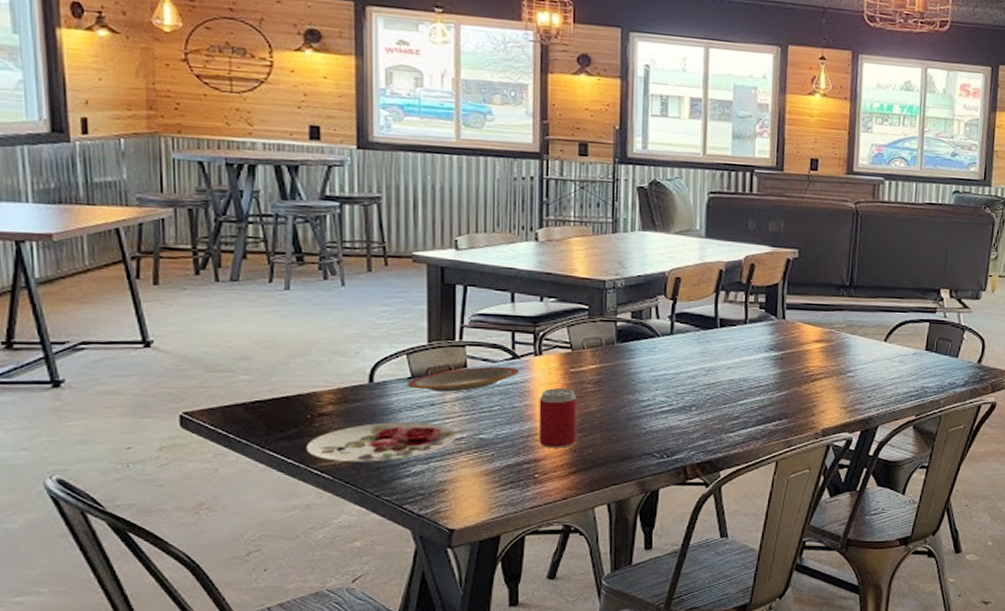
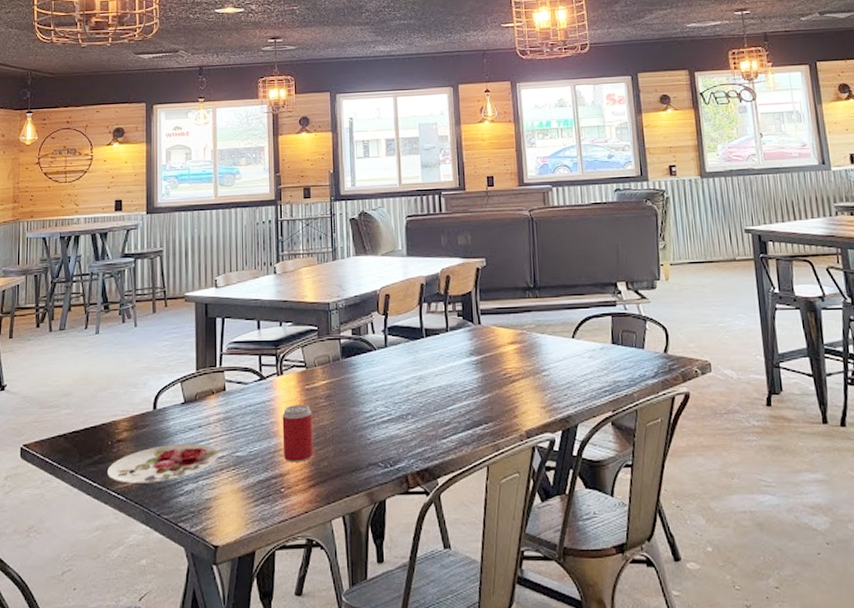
plate: present [407,366,520,392] -> none [181,387,267,414]

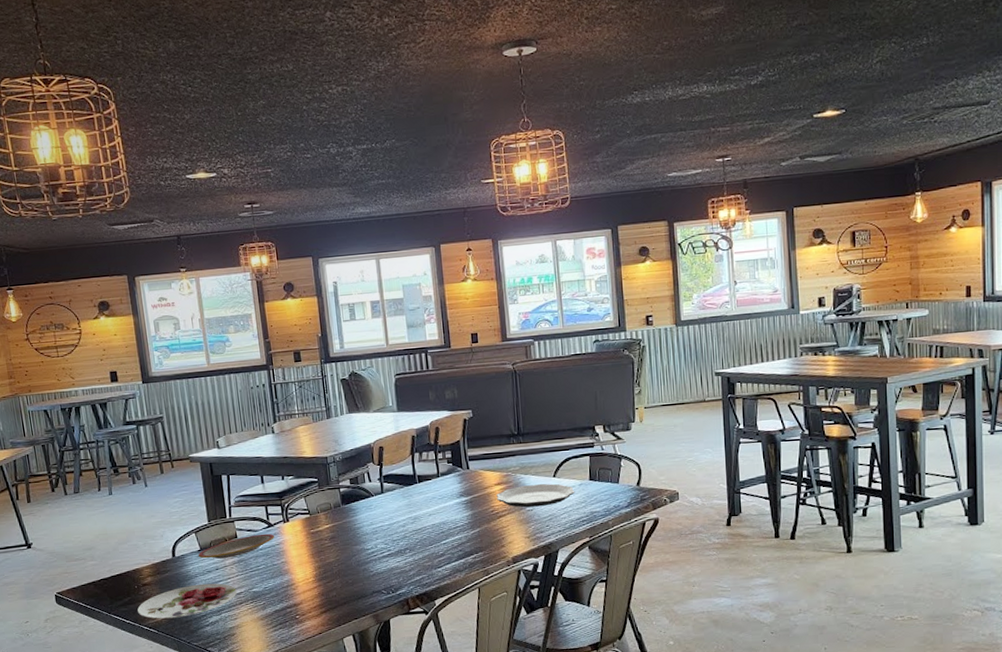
plate: none [181,387,267,414] -> present [198,533,275,559]
beverage can: present [282,405,313,462] -> none [291,546,323,594]
plate: none [510,344,596,372] -> present [497,483,575,508]

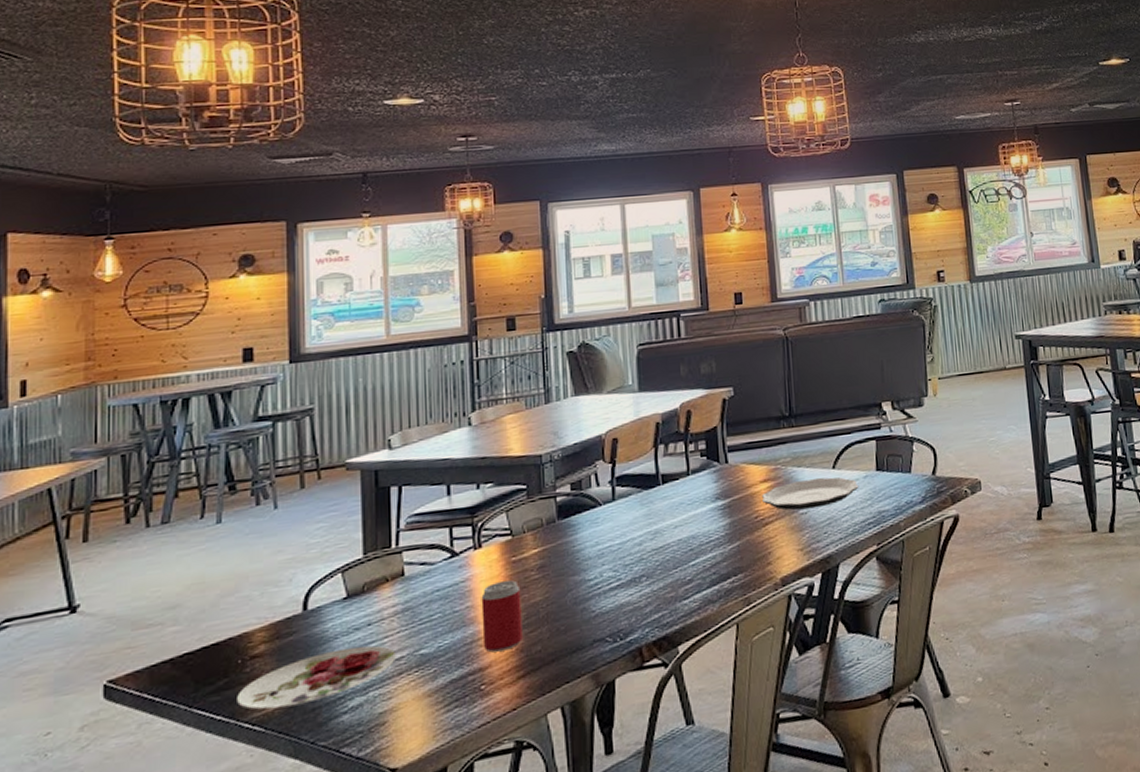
plate: present [198,533,275,559] -> none [342,566,460,610]
beverage can: none [291,546,323,594] -> present [481,580,523,653]

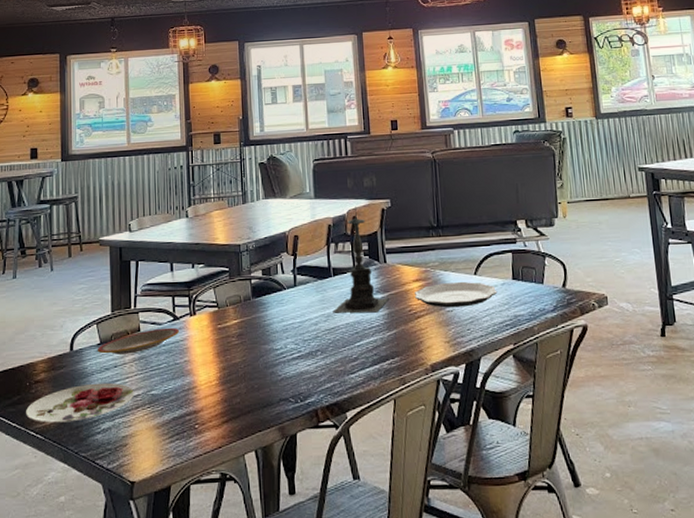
plate: none [342,566,460,610] -> present [97,327,180,355]
beverage can: present [481,580,523,653] -> none [195,343,226,399]
candle holder: none [661,397,731,529] -> present [333,206,389,313]

